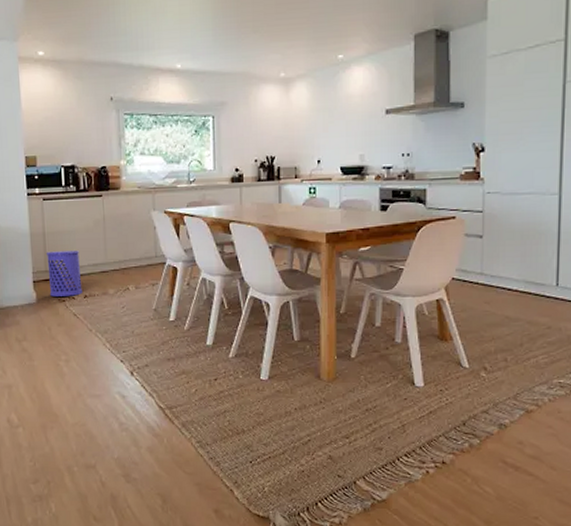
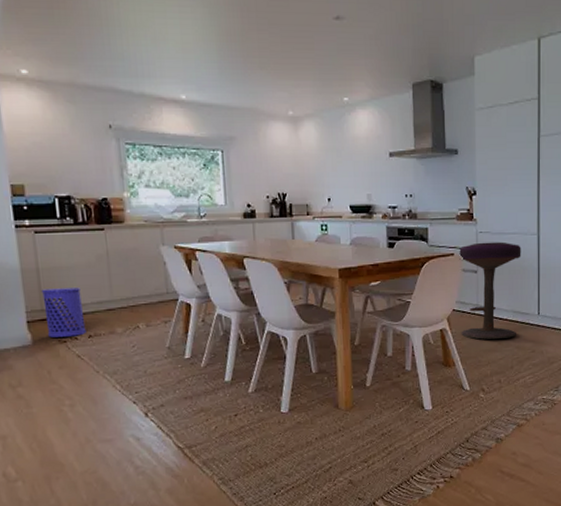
stool: none [461,203,538,312] -> present [459,242,521,340]

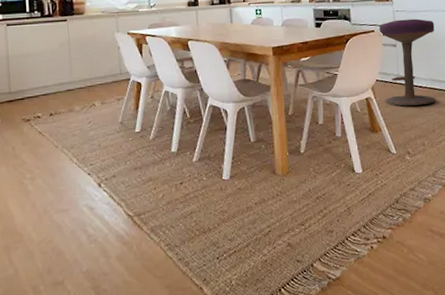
waste bin: present [40,288,86,338] -> none [9,71,48,117]

